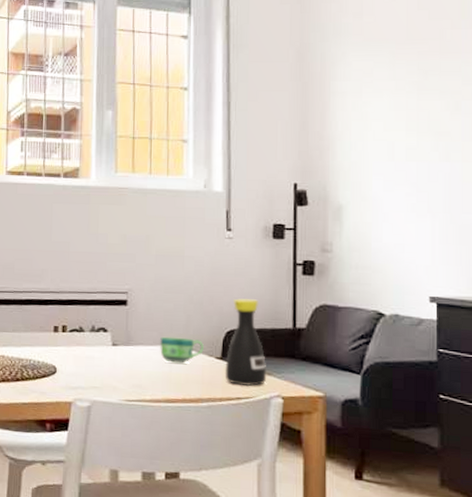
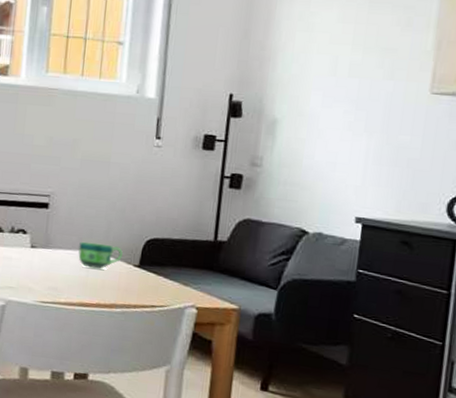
bottle: present [225,298,266,387] -> none [141,208,184,296]

